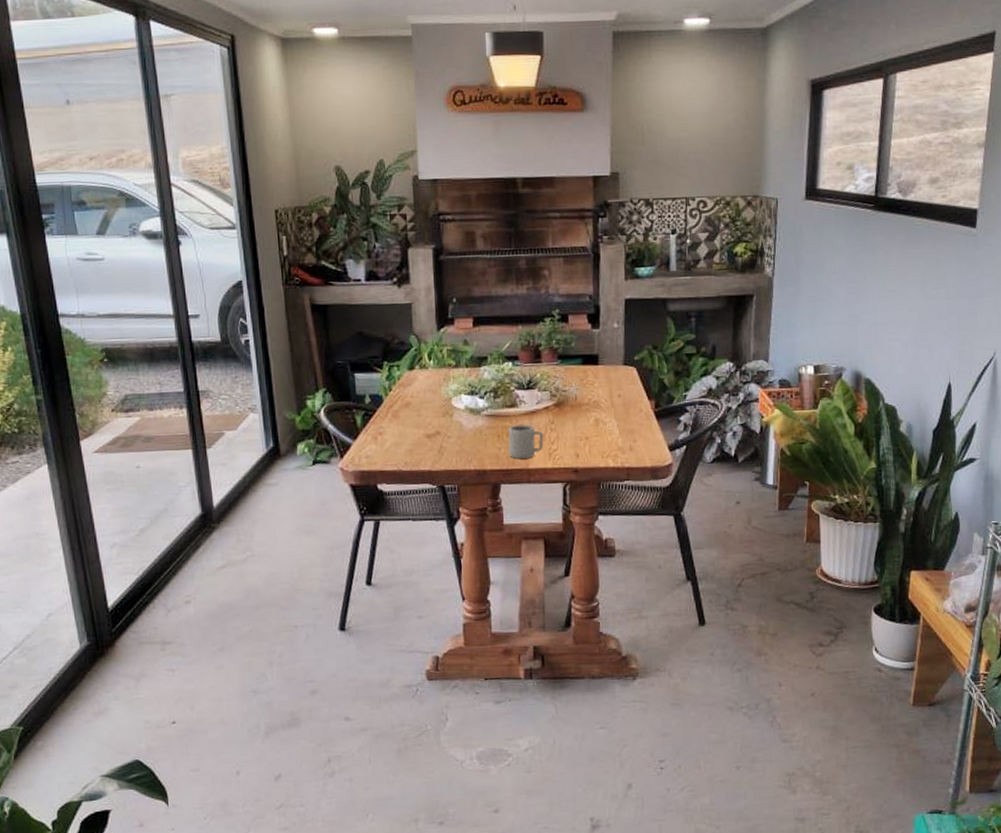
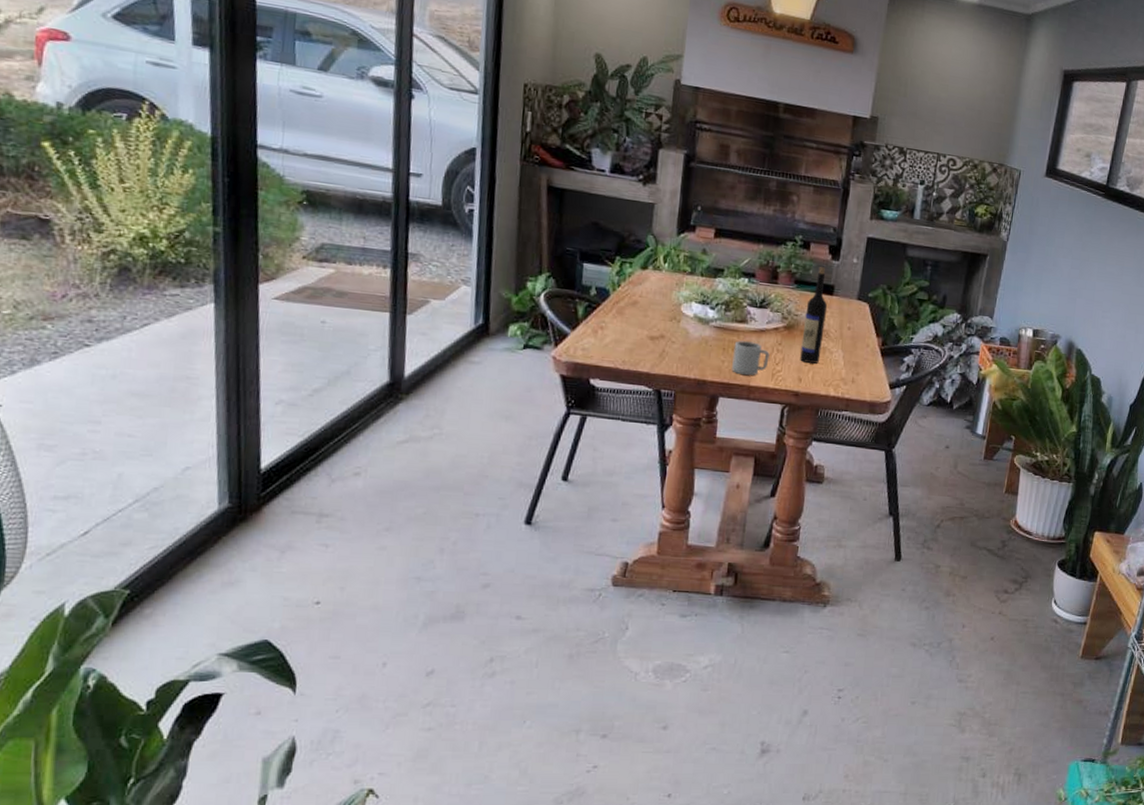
wine bottle: none [573,338,595,437] -> present [800,267,828,364]

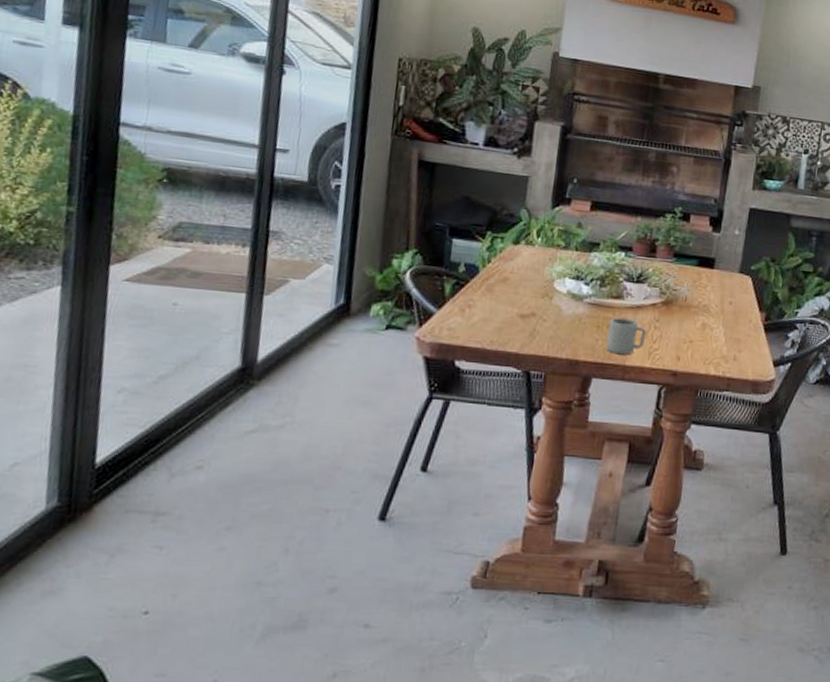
wine bottle: present [800,267,828,364] -> none [678,239,708,341]

